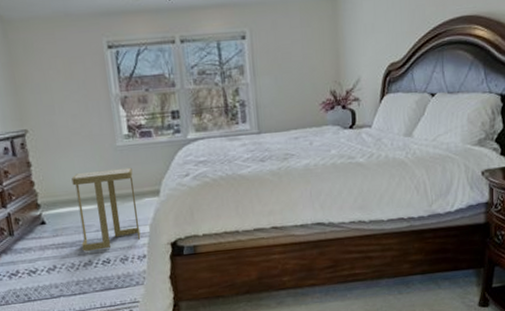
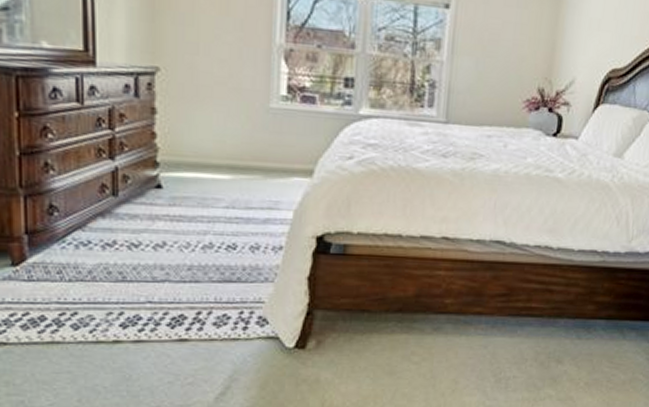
side table: present [71,167,141,252] -> none [204,132,284,232]

